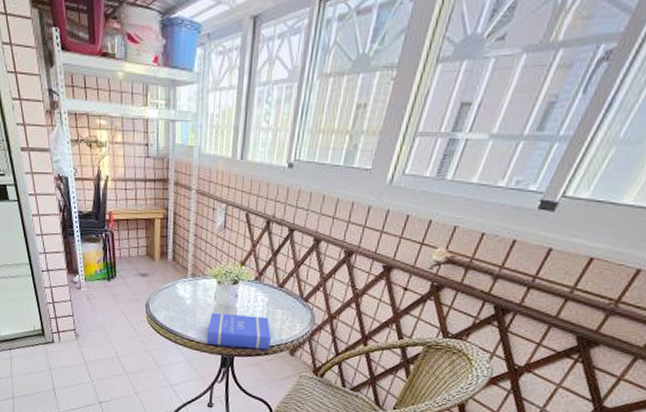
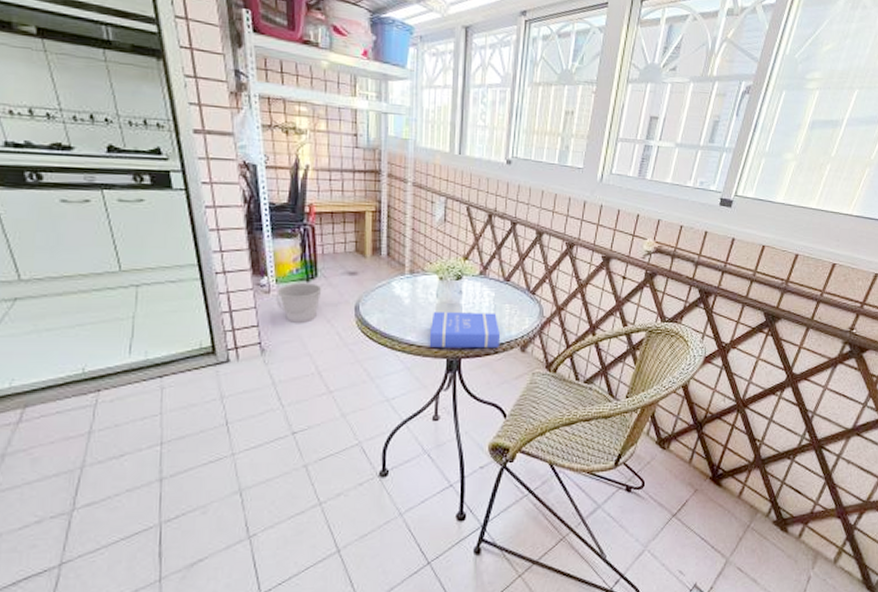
bucket: none [86,281,120,317] -> present [276,283,322,324]

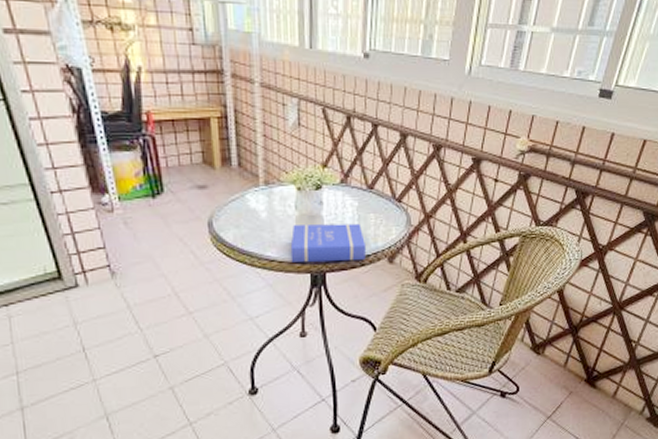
bucket: present [276,283,322,324] -> none [121,200,171,244]

